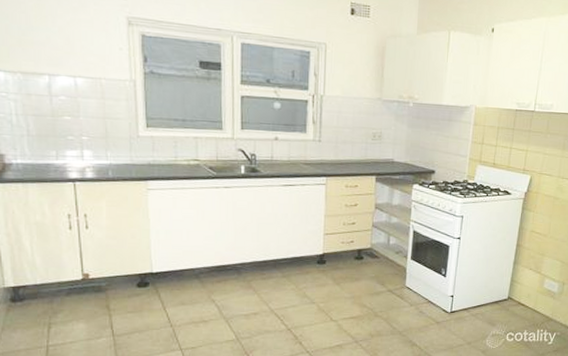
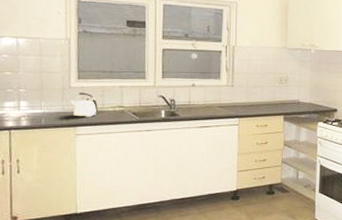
kettle: none [139,142,170,171] -> present [70,92,98,117]

